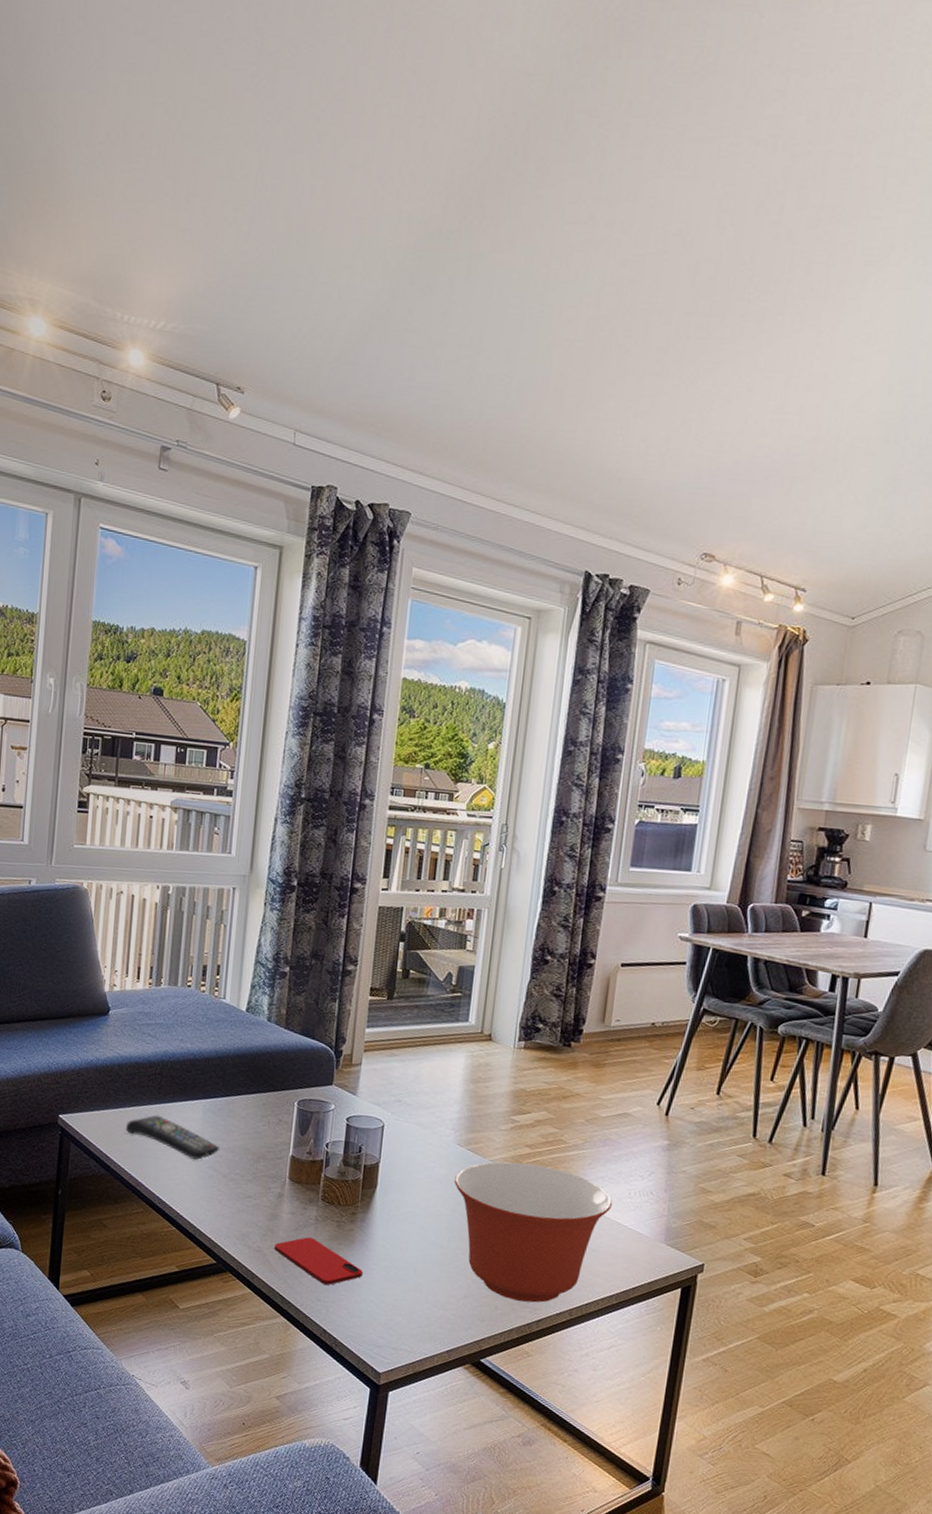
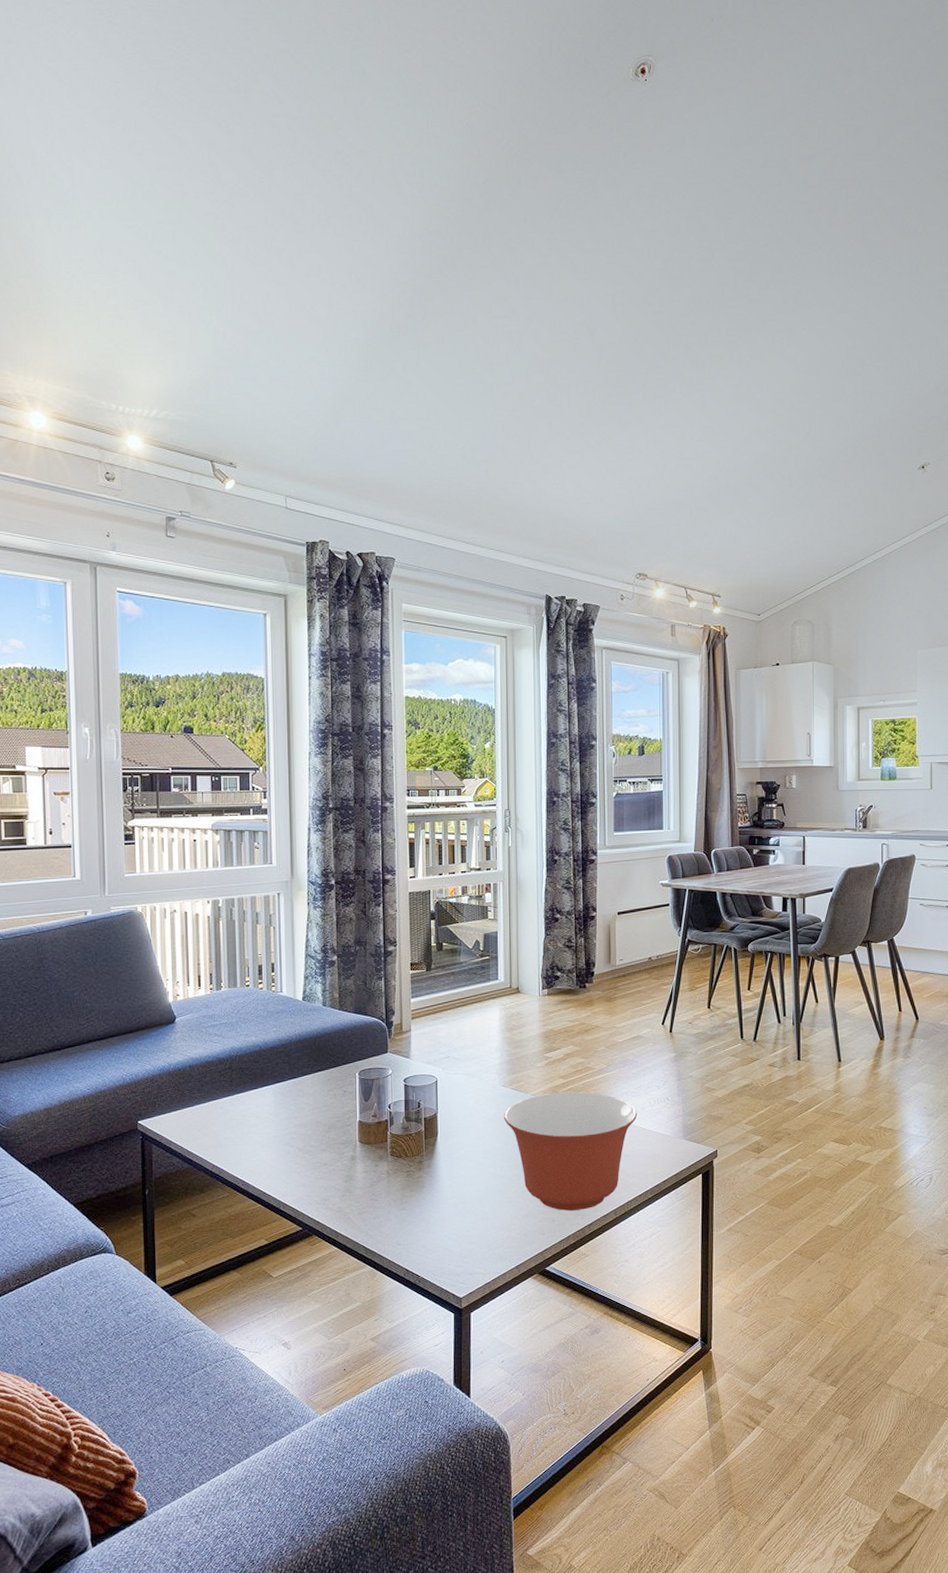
remote control: present [126,1115,221,1160] -> none [204,1106,294,1140]
smartphone: present [274,1237,363,1285] -> none [354,1190,435,1229]

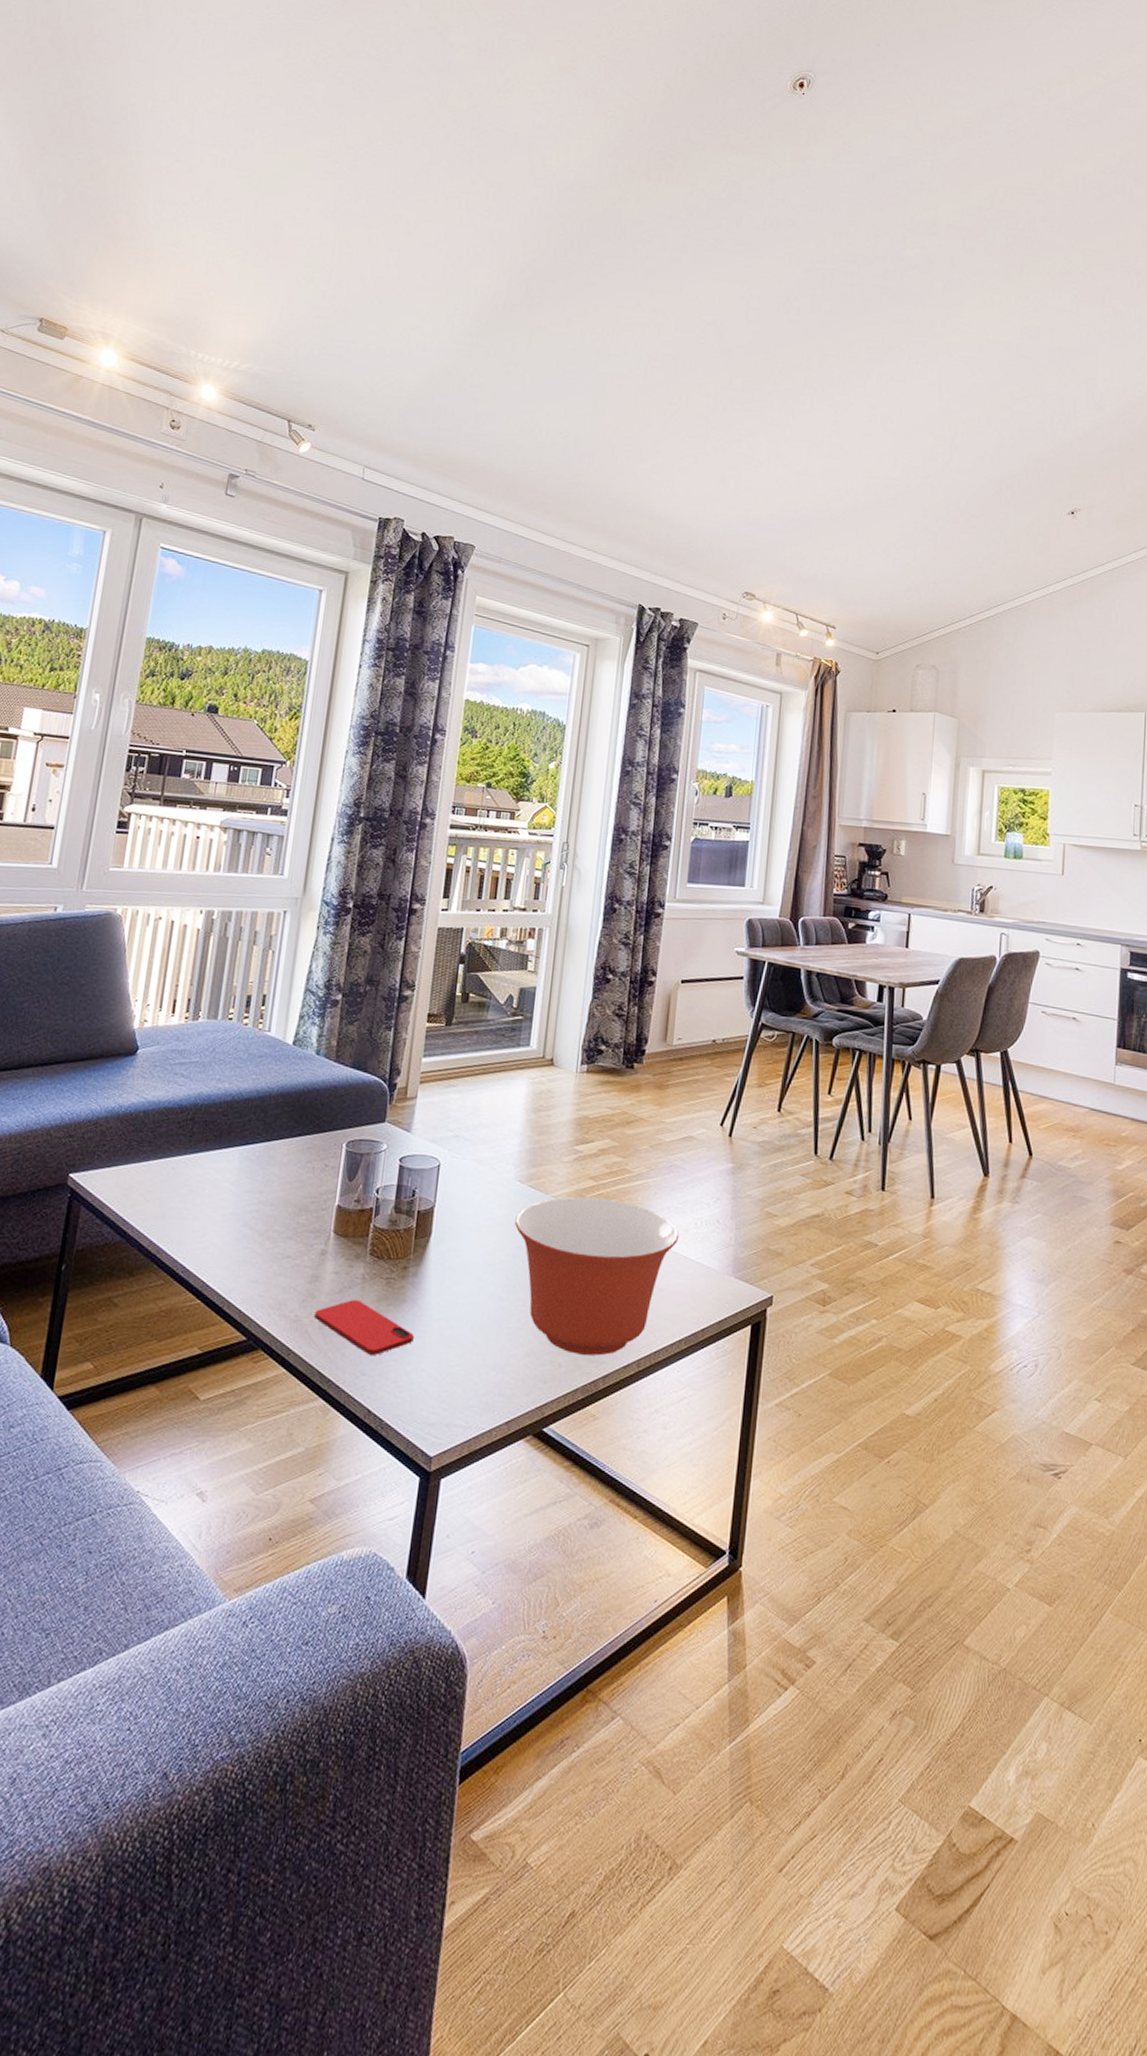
smartphone: none [354,1190,435,1229] -> present [315,1300,414,1355]

